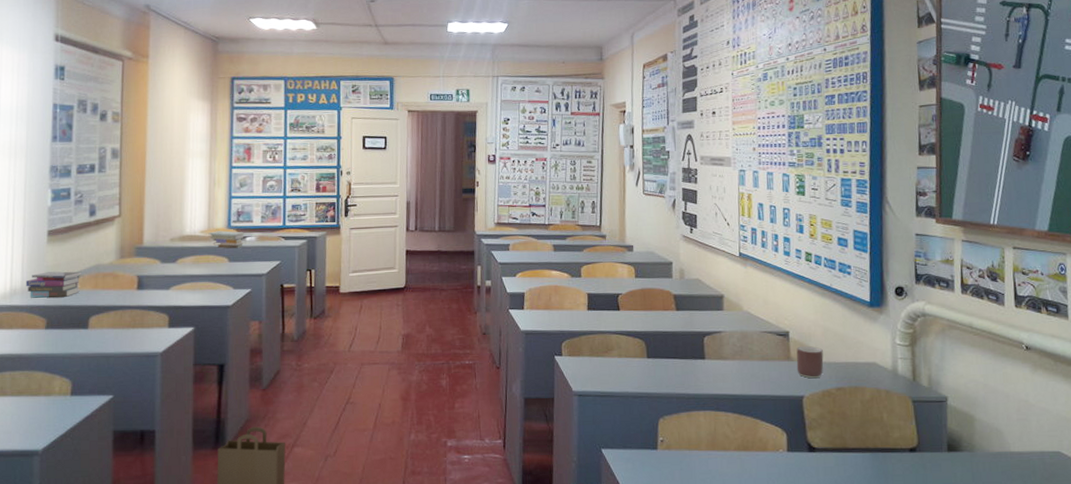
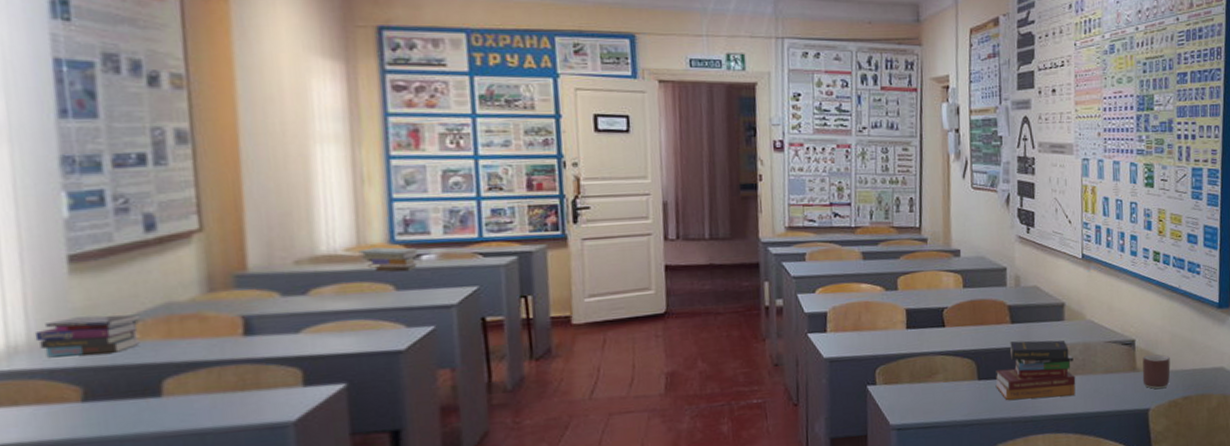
books: none [662,326,734,379] -> present [995,340,1076,400]

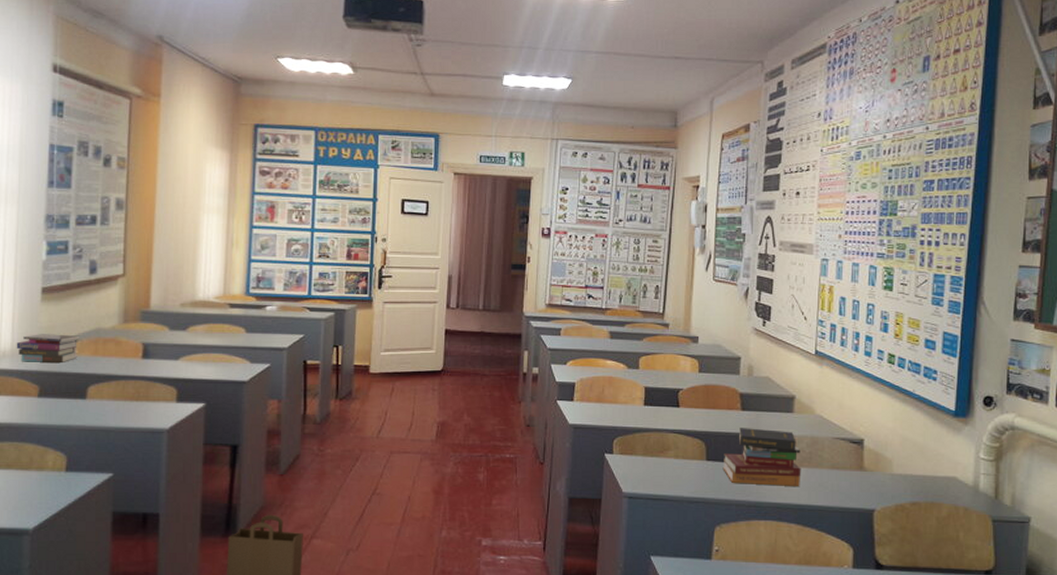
books: present [358,247,418,273] -> none [224,297,264,319]
mug: present [1142,354,1171,389] -> none [869,455,899,491]

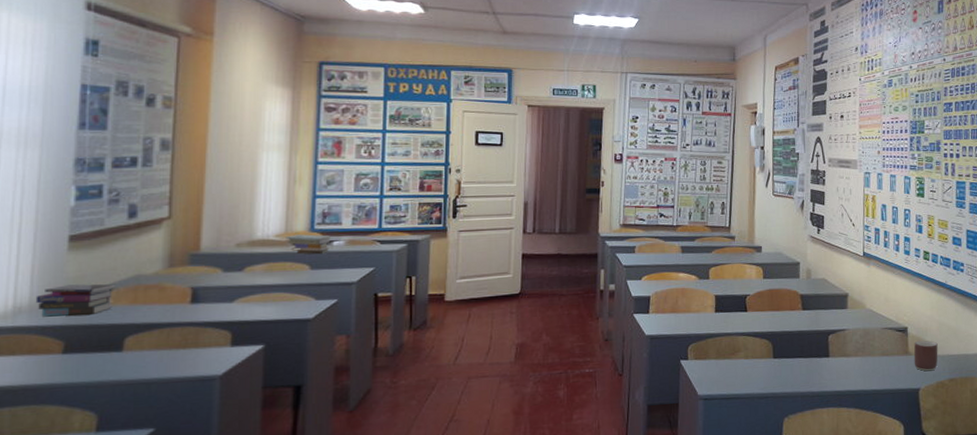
books: none [224,297,264,319] -> present [285,234,331,255]
books: present [722,428,801,486] -> none [788,325,857,377]
mug: none [869,455,899,491] -> present [913,340,938,371]

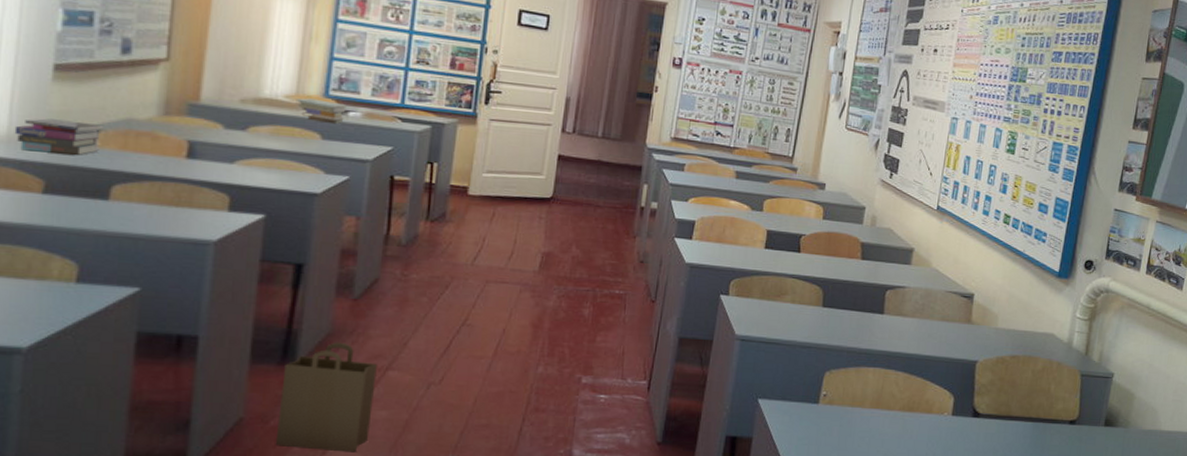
mug: present [913,340,938,371] -> none [975,310,1005,345]

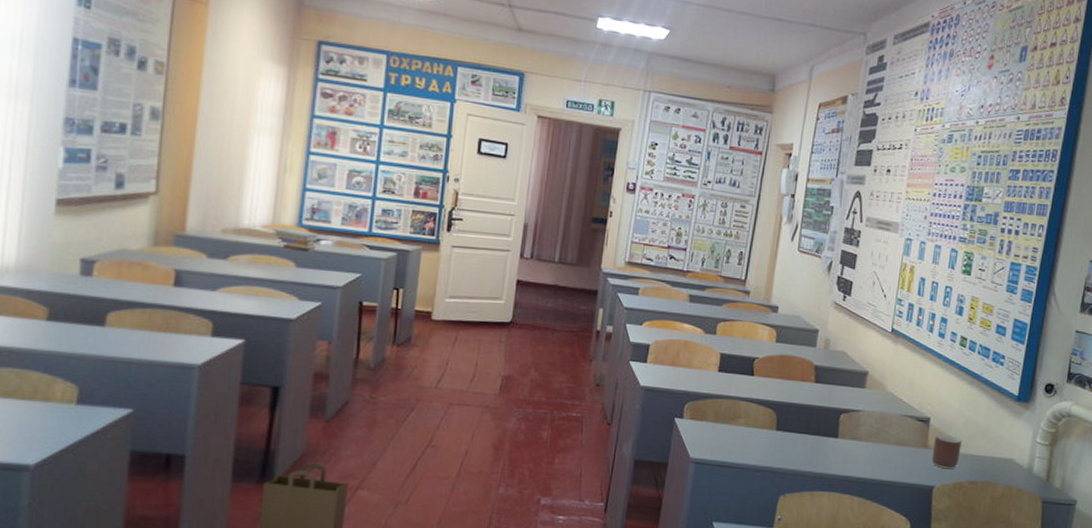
books: present [14,118,104,155] -> none [22,250,100,284]
mug: none [975,310,1005,345] -> present [932,434,962,470]

